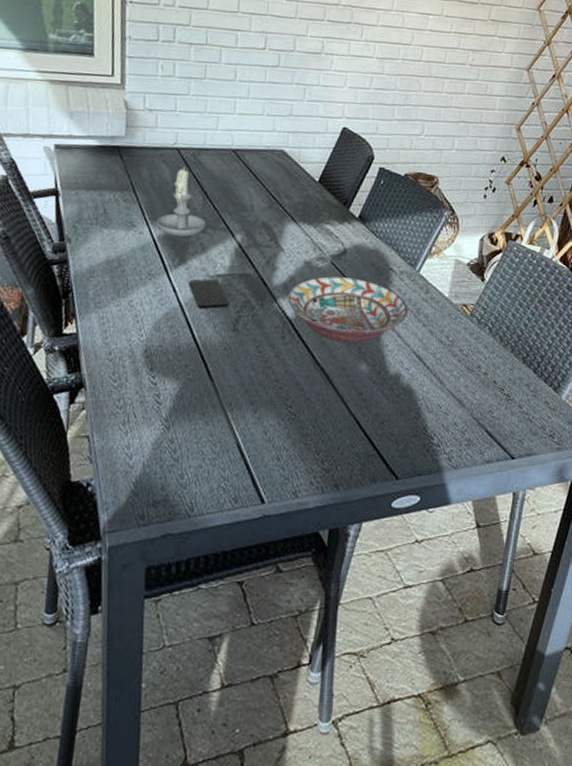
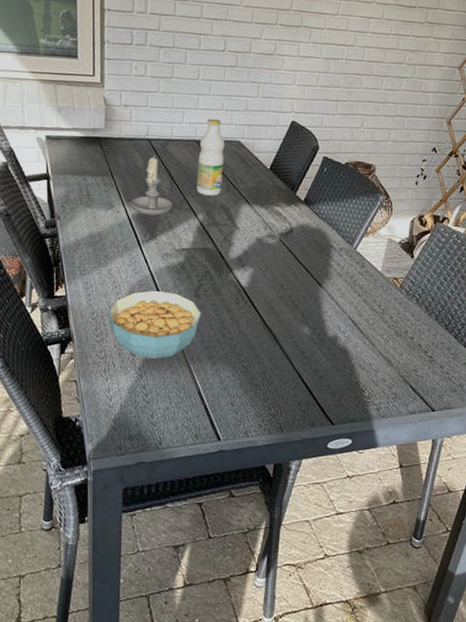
cereal bowl: none [128,324,242,407] -> present [108,290,202,359]
smartphone: present [188,279,230,310] -> none [158,252,193,278]
bottle: none [233,124,267,213] -> present [196,118,225,196]
decorative bowl: present [288,276,409,343] -> none [242,251,346,310]

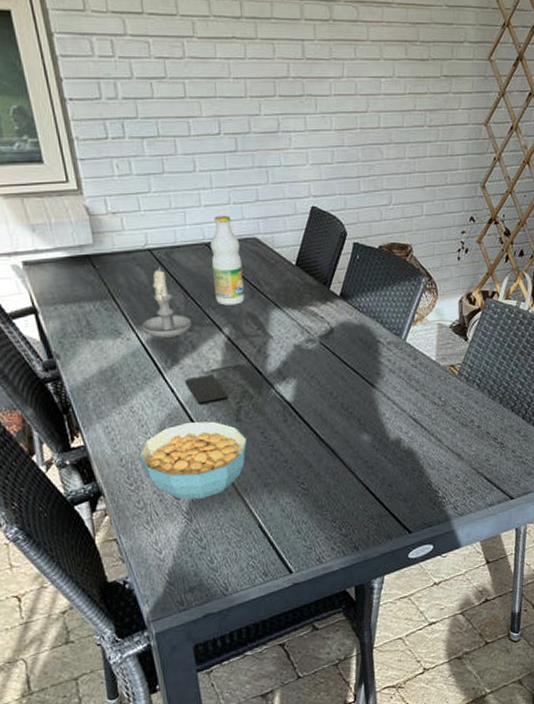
smartphone: none [158,252,193,278] -> present [185,375,229,406]

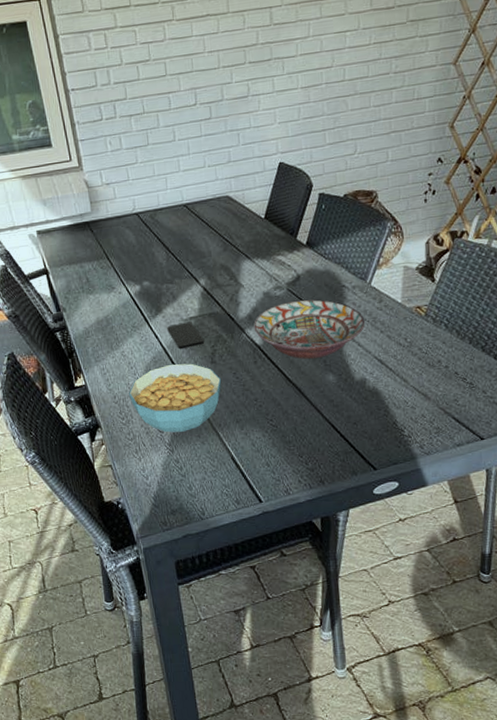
candle: present [142,267,193,338] -> none [131,228,173,291]
bottle: present [210,215,245,306] -> none [188,177,219,259]
decorative bowl: none [283,354,401,418] -> present [253,299,366,359]

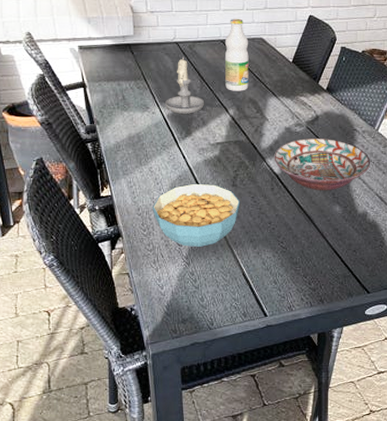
candle: none [131,228,173,291] -> present [165,57,205,114]
smartphone: present [167,322,205,350] -> none [195,147,228,171]
bottle: none [188,177,219,259] -> present [224,18,249,91]

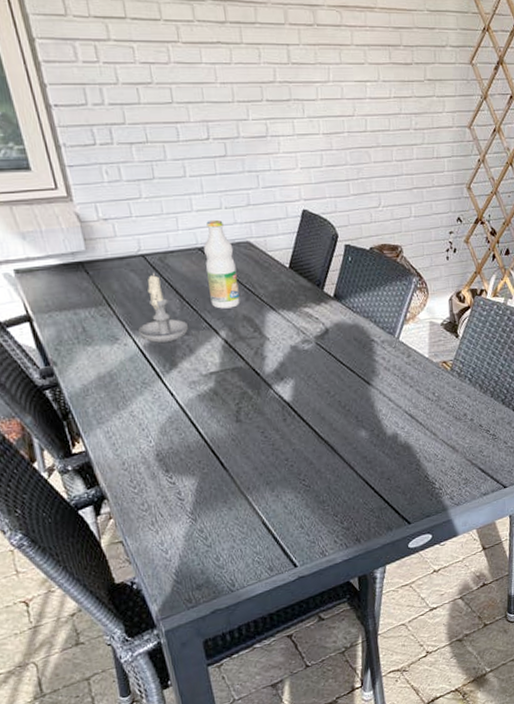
cereal bowl: present [153,183,241,247] -> none [141,422,249,500]
decorative bowl: present [274,138,371,190] -> none [281,354,395,416]

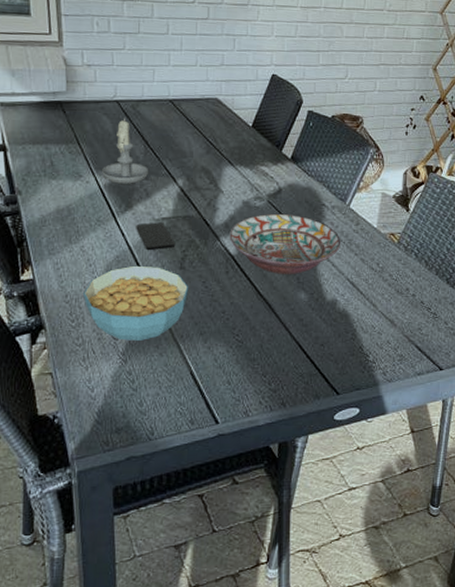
cereal bowl: none [141,422,249,500] -> present [83,265,189,341]
smartphone: none [184,377,228,408] -> present [136,222,176,251]
bottle: present [204,219,241,309] -> none [173,75,202,159]
decorative bowl: none [281,354,395,416] -> present [229,214,341,274]

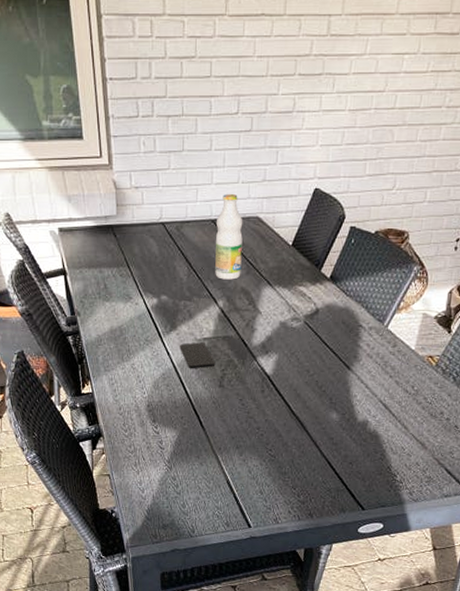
cereal bowl: present [83,265,189,341] -> none [134,382,227,451]
candle: present [102,118,149,184] -> none [149,240,192,305]
bottle: none [173,75,202,159] -> present [215,193,243,280]
decorative bowl: present [229,214,341,274] -> none [266,335,377,395]

